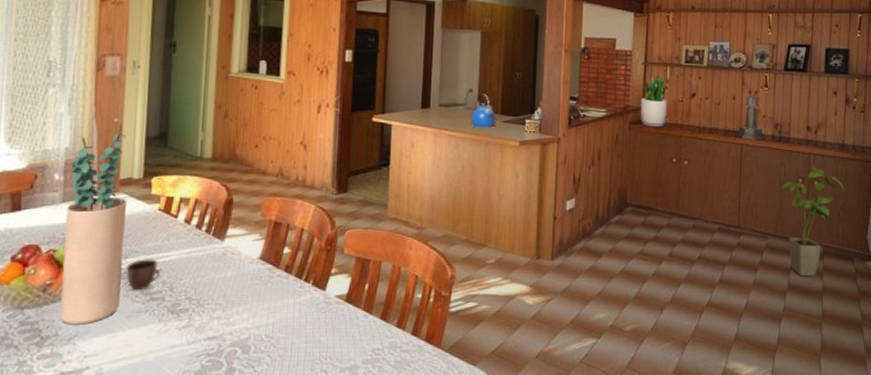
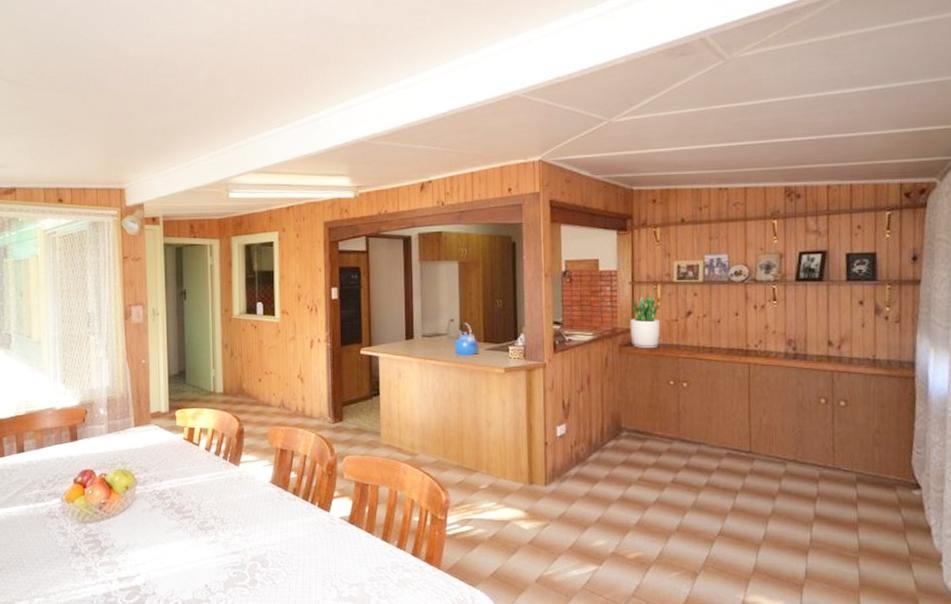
vase: present [60,124,126,325] -> none [111,365,159,538]
cup: present [125,259,160,291] -> none [161,482,189,510]
paper towel holder: present [735,96,766,141] -> none [741,311,778,359]
house plant: present [781,167,844,277] -> none [799,386,879,506]

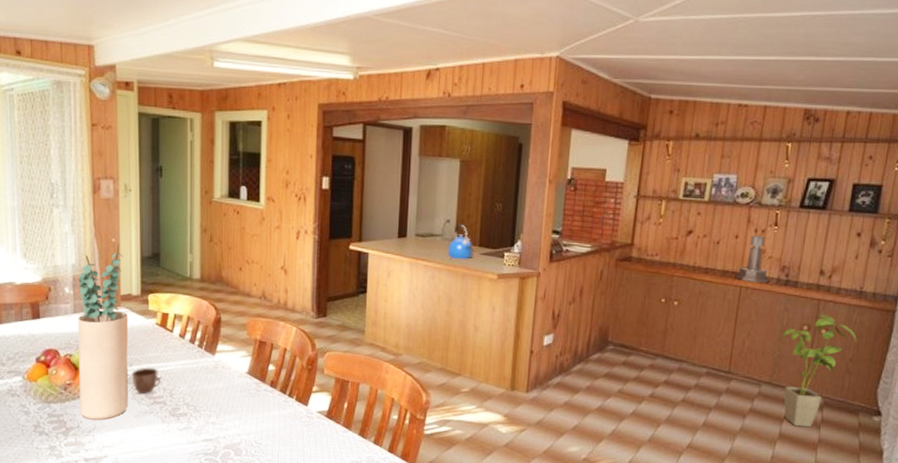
vase: none [111,365,159,538] -> present [77,244,128,420]
cup: none [161,482,189,510] -> present [131,367,161,394]
planter: present [629,293,661,349] -> none [628,208,662,266]
paper towel holder: none [741,311,778,359] -> present [734,235,770,284]
house plant: none [799,386,879,506] -> present [781,315,857,428]

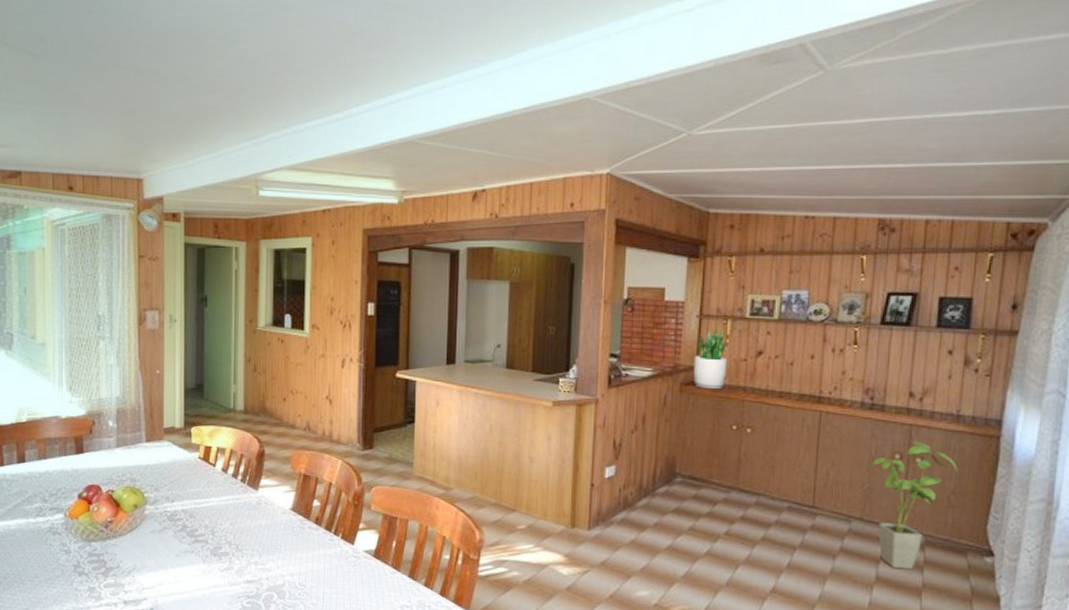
vase: present [77,244,128,420] -> none [119,375,170,560]
cup: present [131,367,161,394] -> none [173,503,203,532]
kettle: present [447,224,473,260] -> none [498,348,526,387]
planter: none [628,208,662,266] -> present [693,328,729,390]
paper towel holder: present [734,235,770,284] -> none [813,355,853,408]

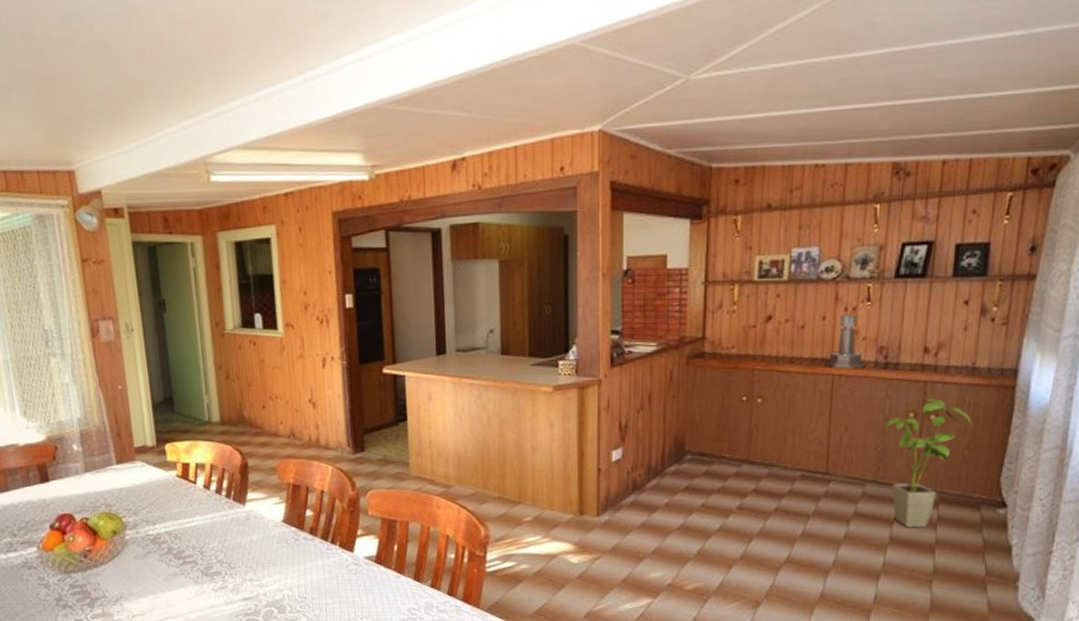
planter: present [693,328,729,390] -> none [700,295,736,361]
paper towel holder: none [813,355,853,408] -> present [825,314,866,369]

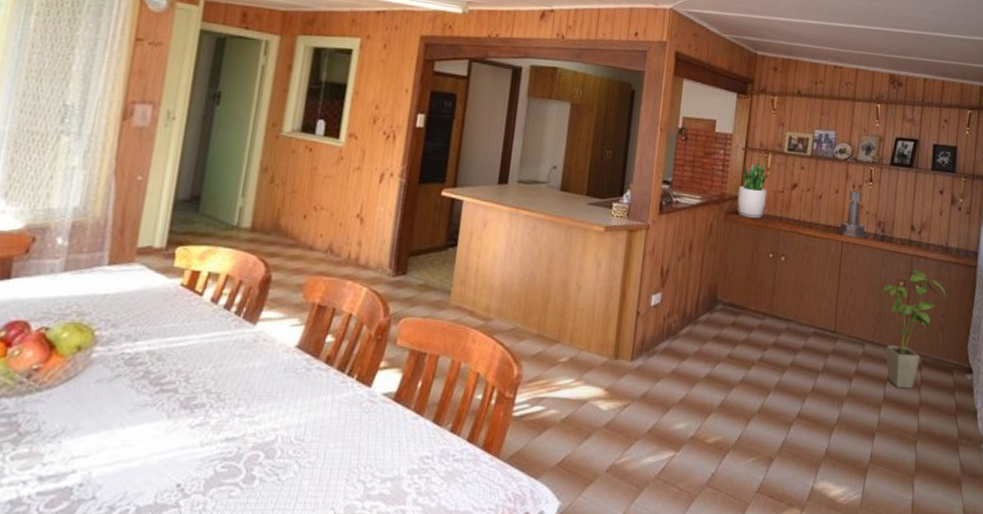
planter: none [700,295,736,361] -> present [737,161,769,219]

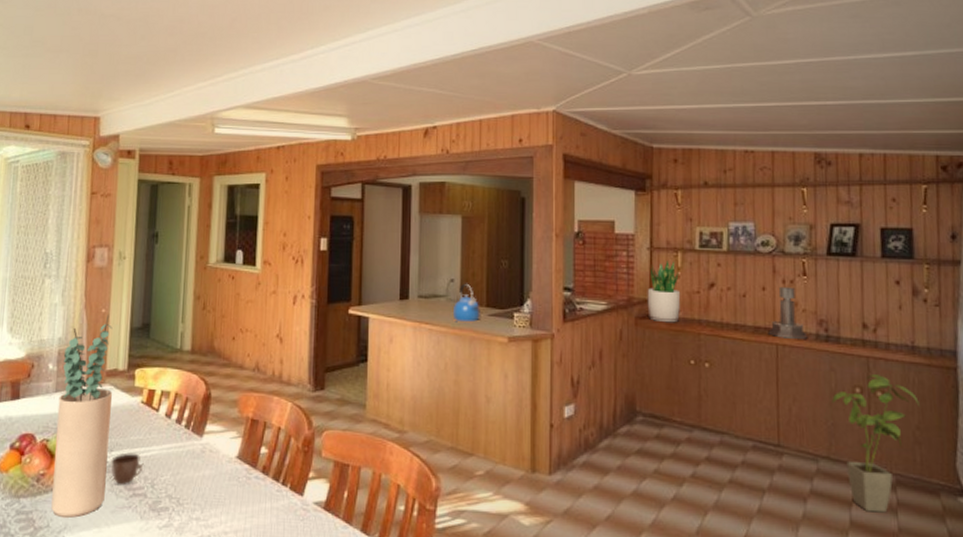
vase: none [45,183,150,419] -> present [51,315,113,518]
cup: none [132,342,175,380] -> present [110,452,142,485]
kettle: none [551,170,580,211] -> present [452,283,480,323]

